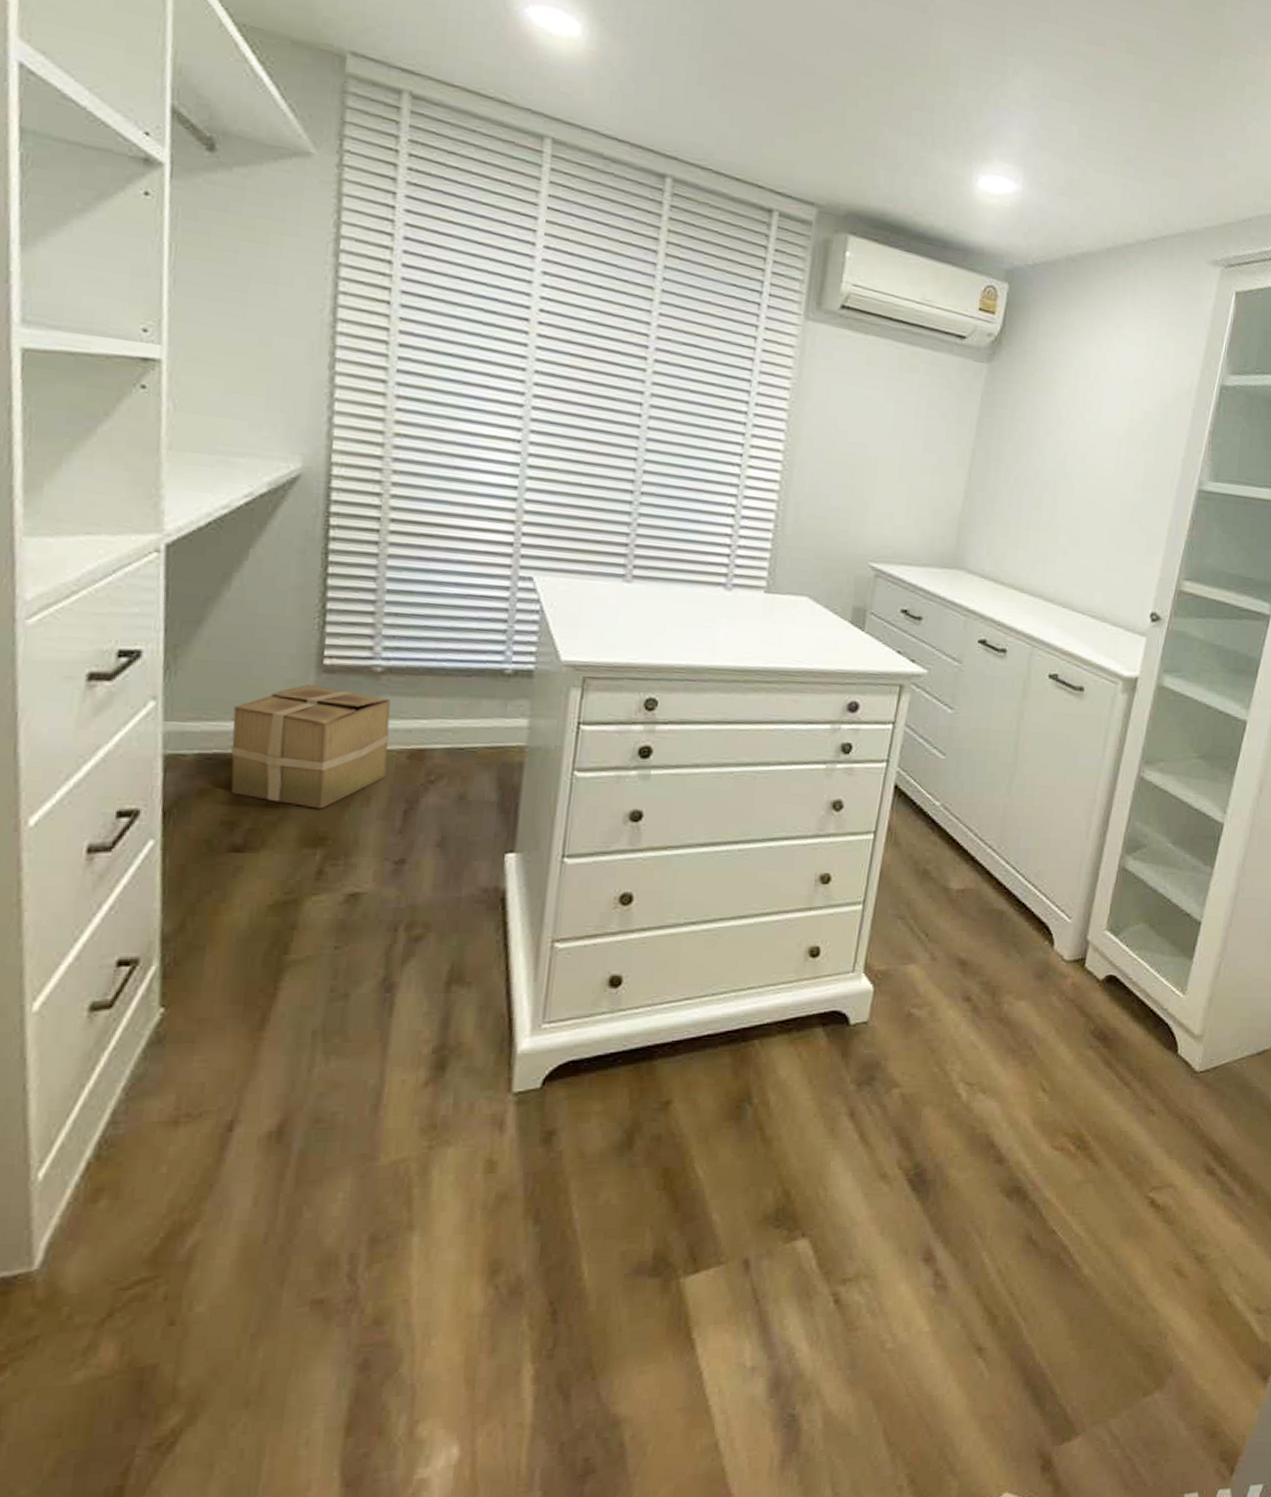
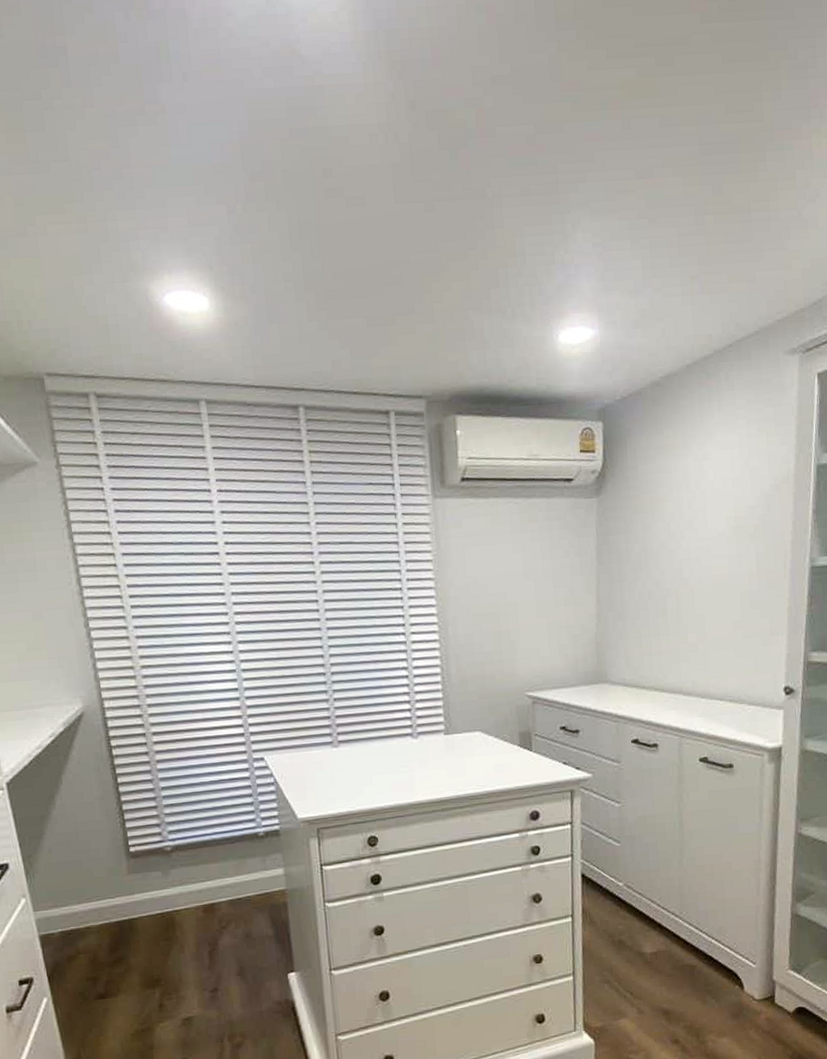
cardboard box: present [230,684,391,809] -> none [77,868,191,960]

